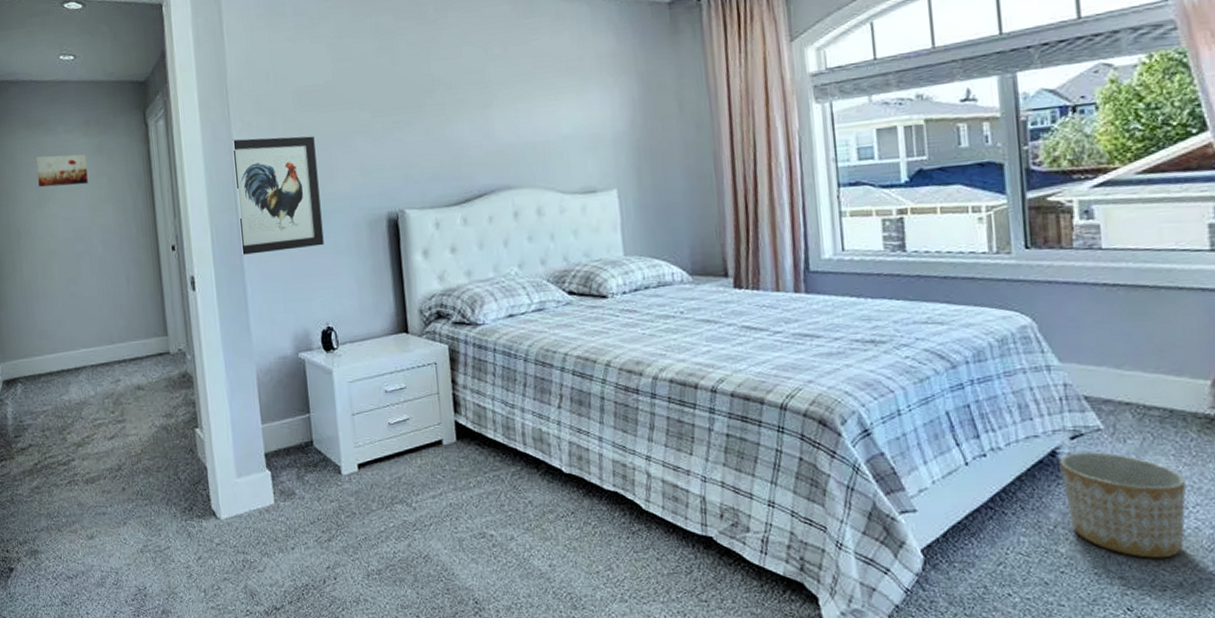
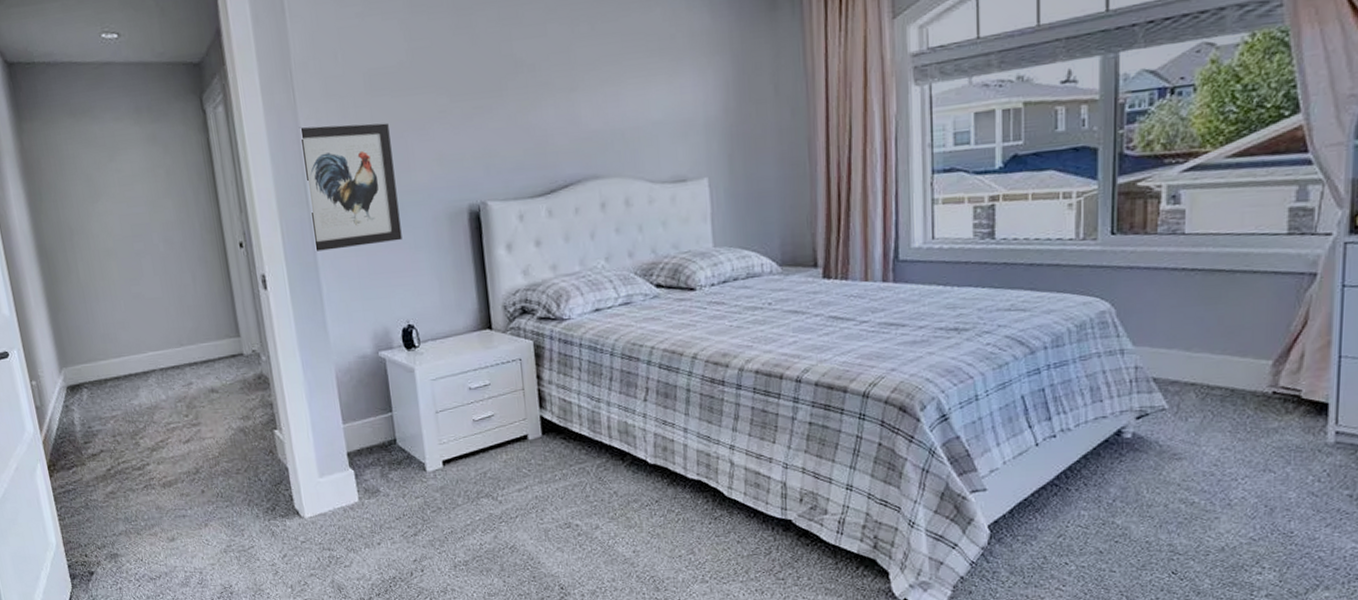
wall art: present [36,154,88,187] -> none [84,144,144,181]
planter: present [1059,452,1186,558] -> none [1123,430,1238,527]

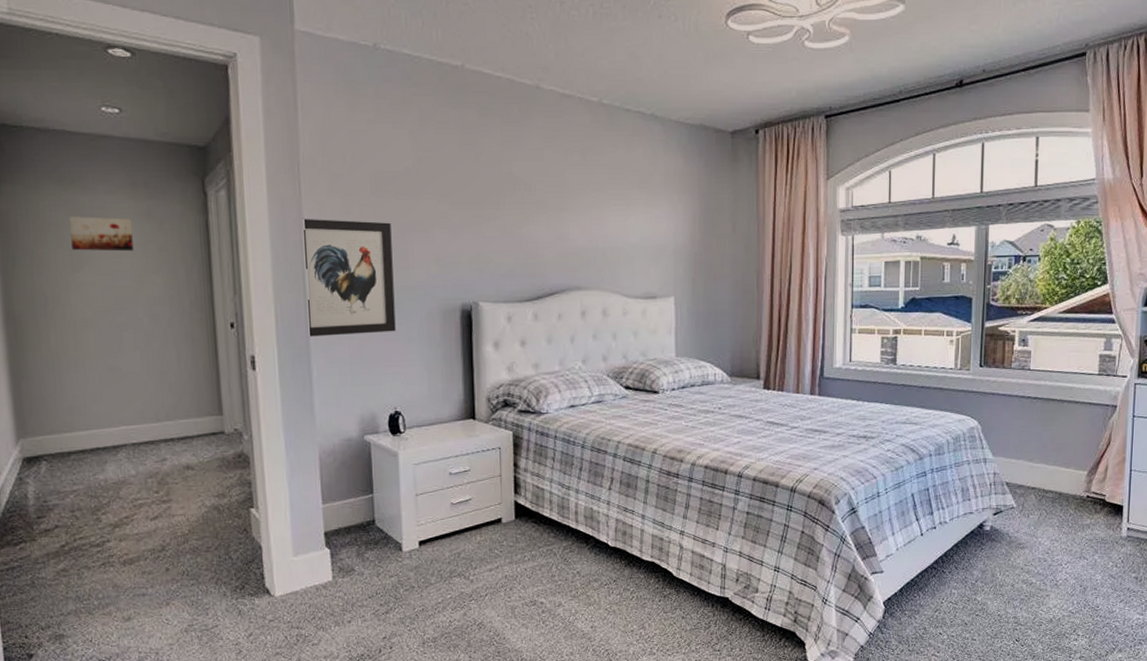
wall art: none [84,144,144,181] -> present [69,216,134,252]

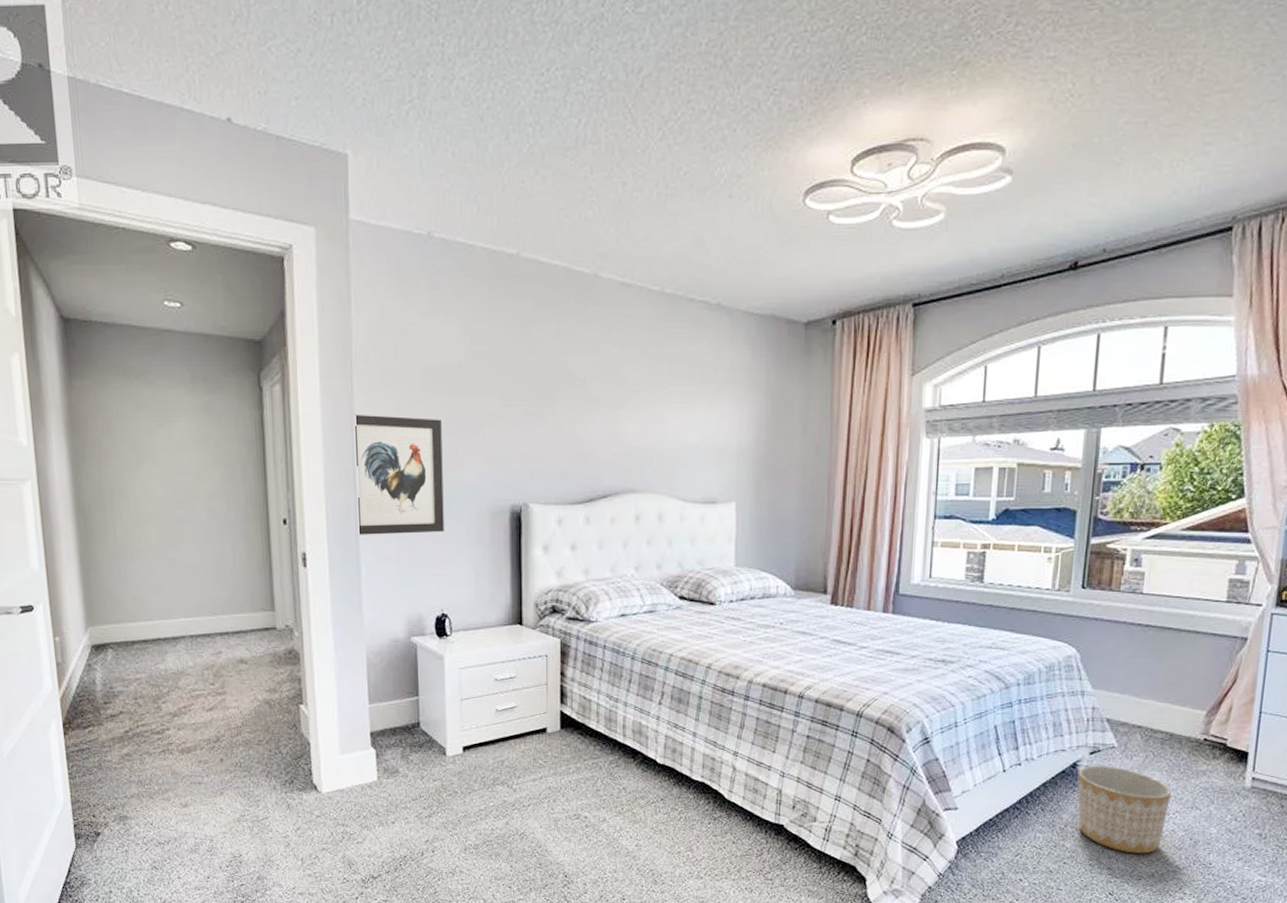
wall art: present [69,216,134,252] -> none [134,411,193,446]
planter: none [984,524,1063,603] -> present [1077,765,1172,854]

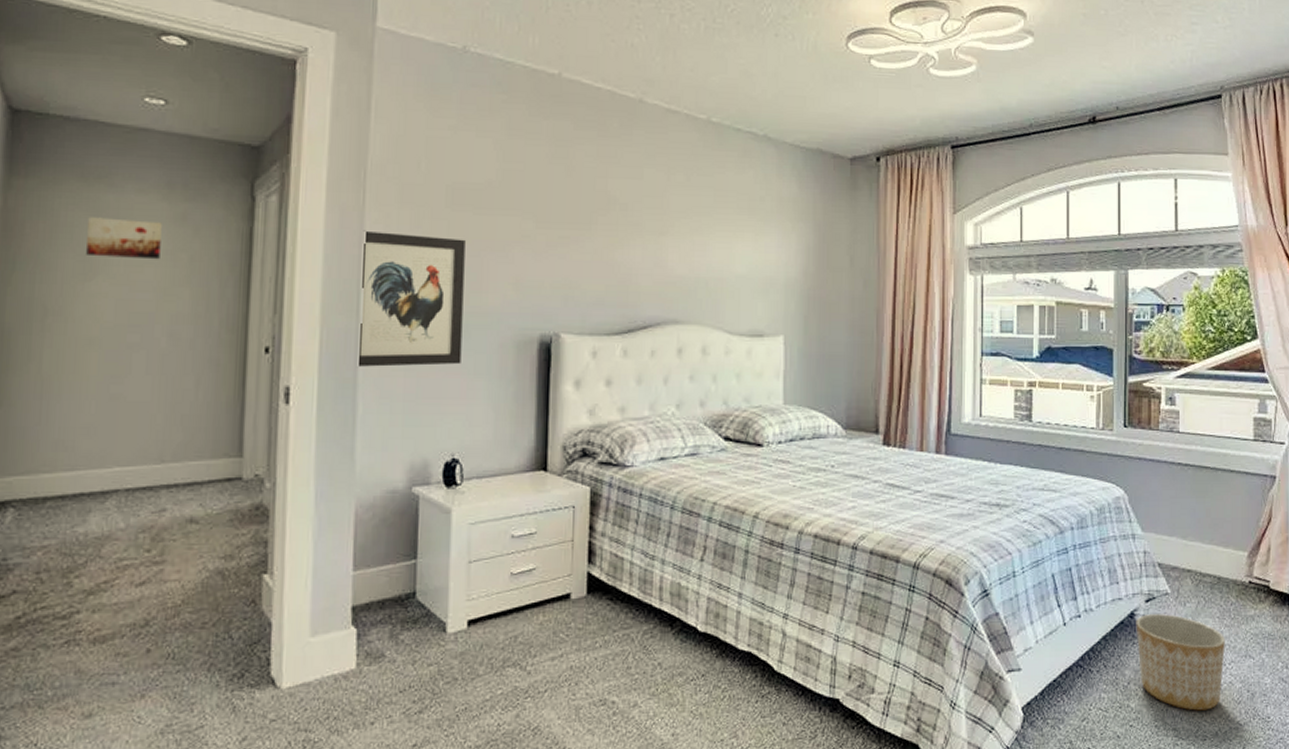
wall art: none [134,411,193,446] -> present [86,217,162,260]

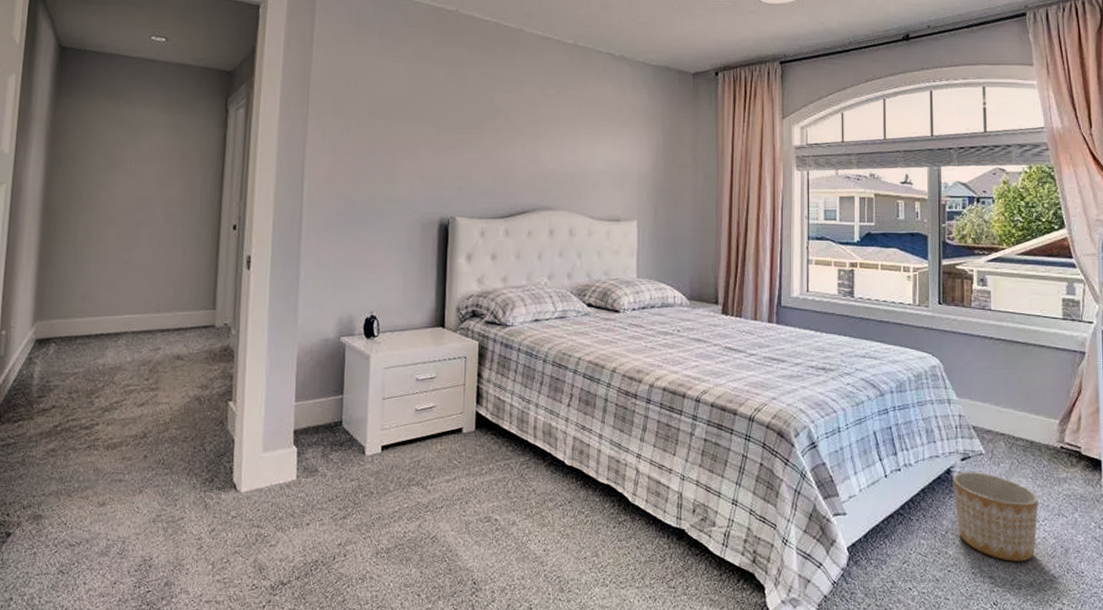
wall art: present [86,217,162,260] -> none [109,126,162,158]
wall art: present [359,230,466,367] -> none [302,135,383,242]

